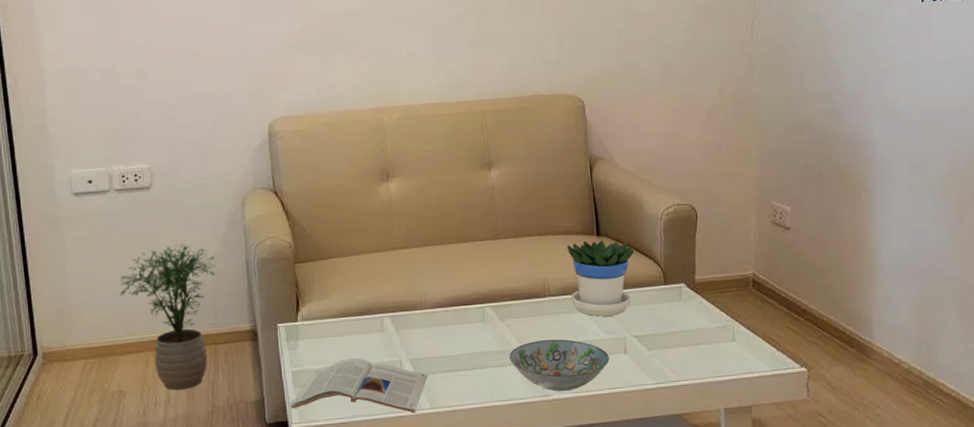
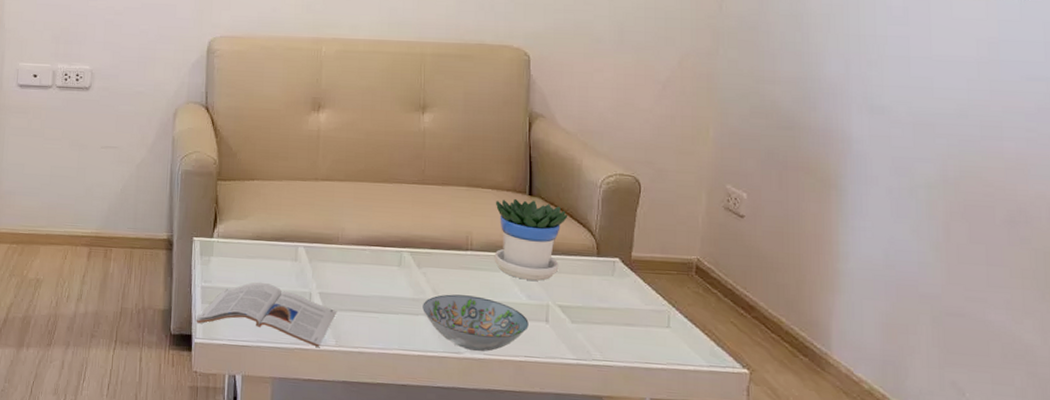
potted plant: present [120,244,219,390] -> none [49,146,145,287]

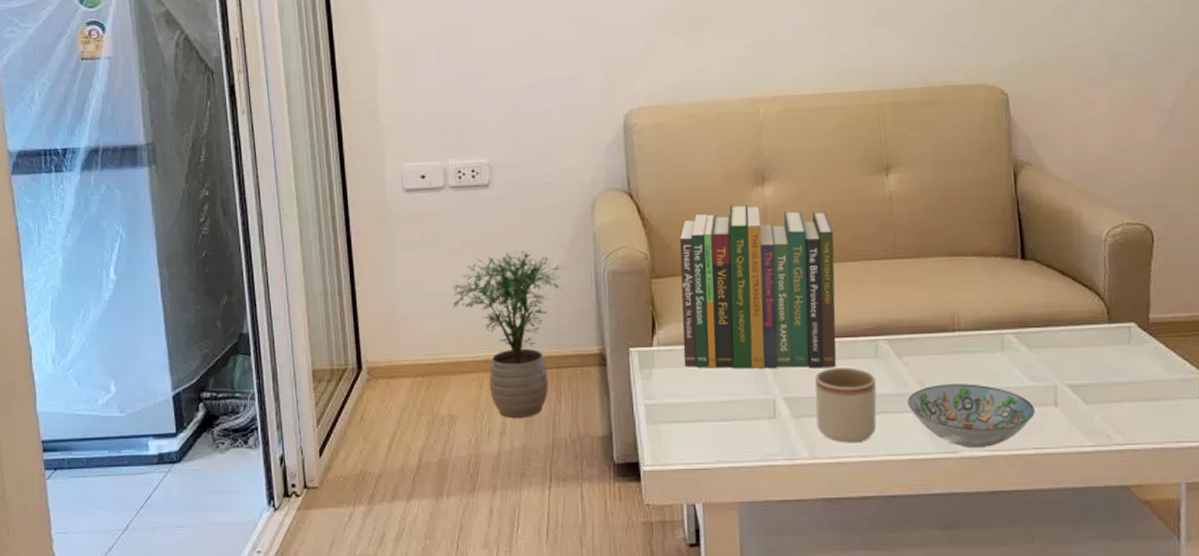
potted plant: none [49,146,145,287] -> present [453,251,564,418]
magazine: present [197,282,337,347] -> none [643,392,808,462]
books: none [238,125,374,271] -> present [679,204,836,369]
mug: none [344,271,397,337] -> present [814,368,877,443]
flowerpot: present [494,198,568,281] -> none [983,264,1070,359]

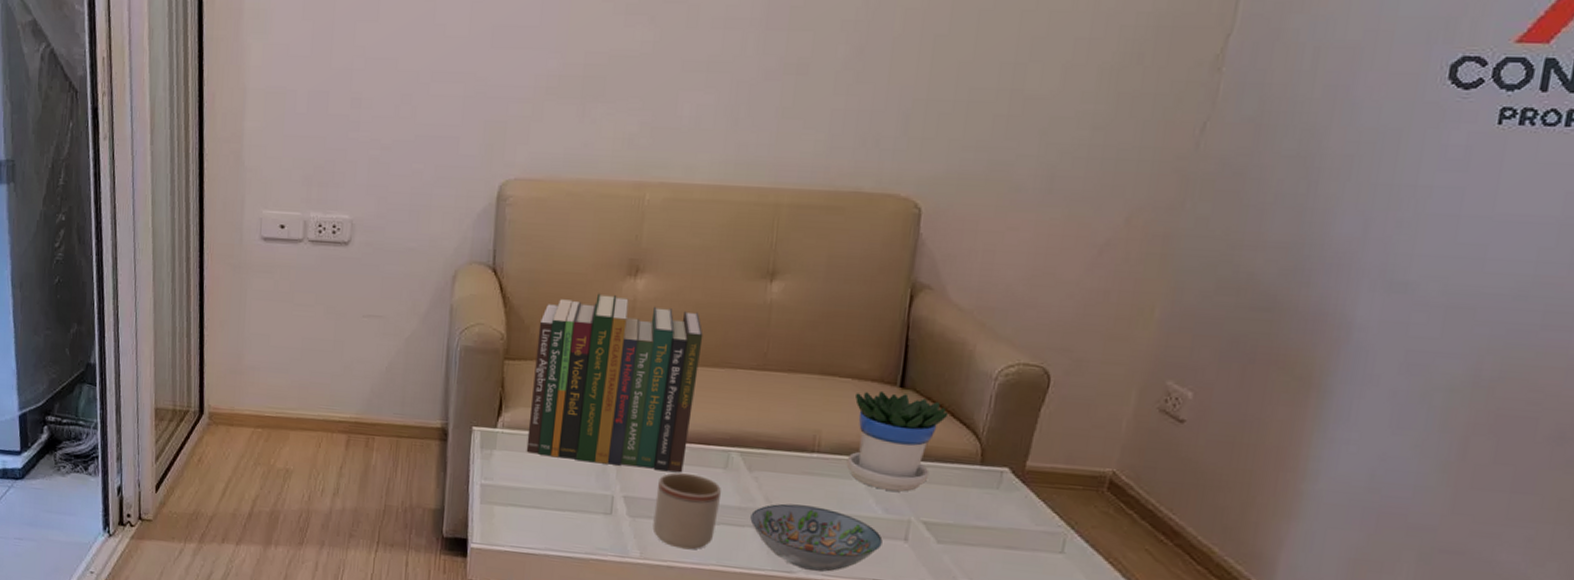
potted plant: present [453,251,564,418] -> none [300,315,416,481]
flowerpot: none [983,264,1070,359] -> present [846,390,949,492]

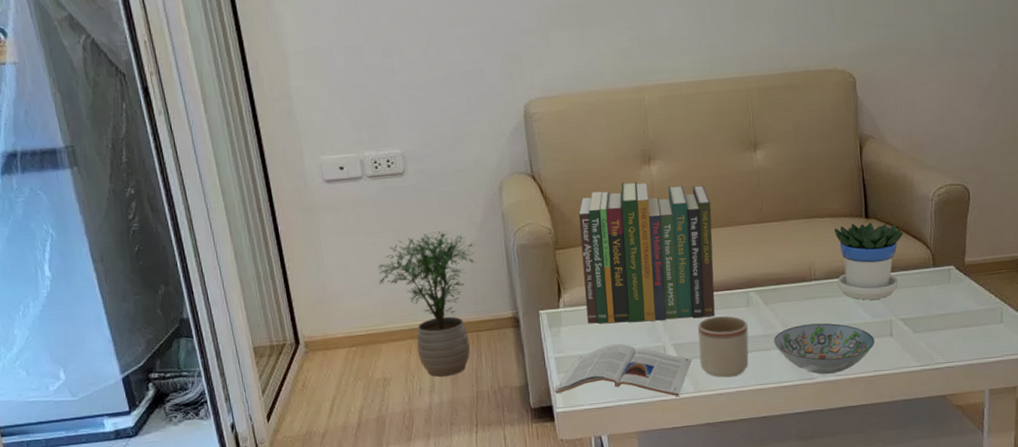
potted plant: none [300,315,416,481] -> present [377,231,479,377]
magazine: none [474,481,644,559] -> present [555,343,693,396]

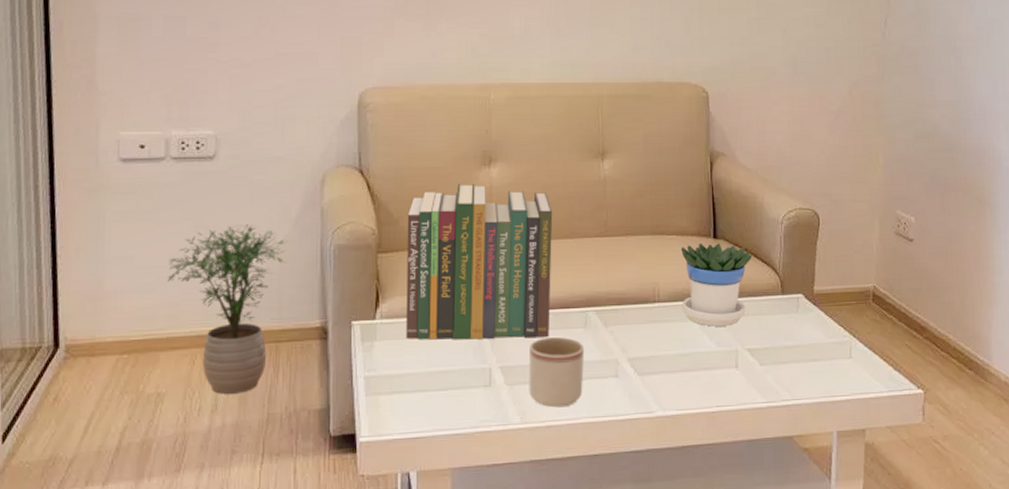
magazine: present [555,343,693,396] -> none [361,363,521,427]
decorative bowl: present [774,323,875,374] -> none [611,350,719,408]

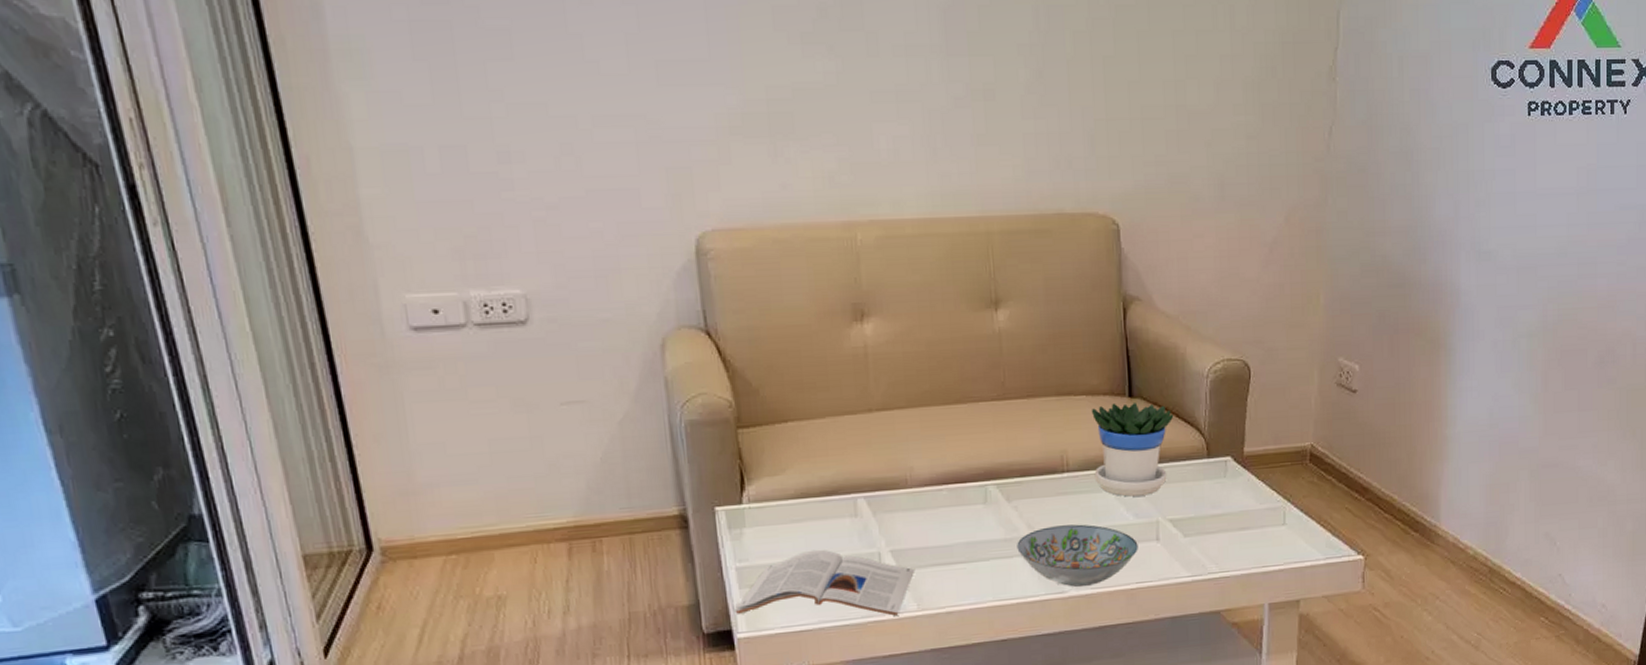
potted plant: present [168,224,288,394] -> none [488,401,632,594]
magazine: none [361,363,521,427] -> present [736,549,916,616]
books: present [406,183,553,340] -> none [768,342,945,524]
mug: present [528,337,584,408] -> none [922,515,986,592]
decorative bowl: none [611,350,719,408] -> present [1017,524,1138,587]

